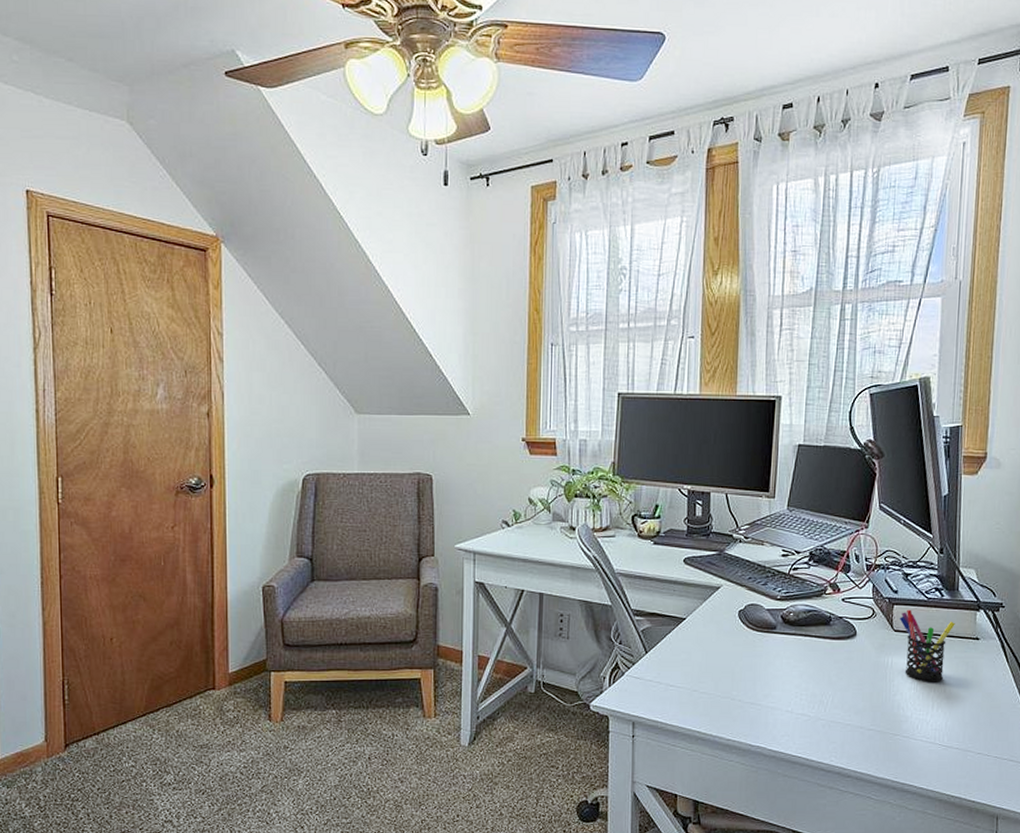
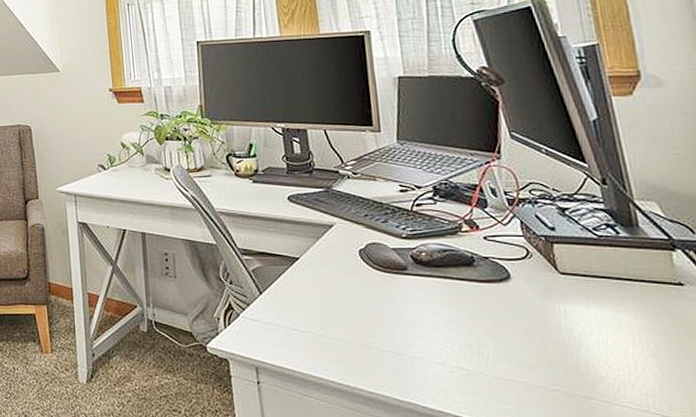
pen holder: present [899,609,955,682] -> none [563,249,644,336]

